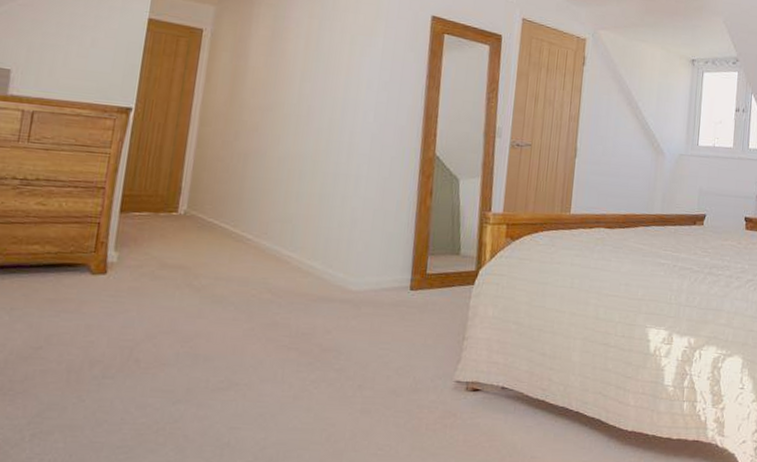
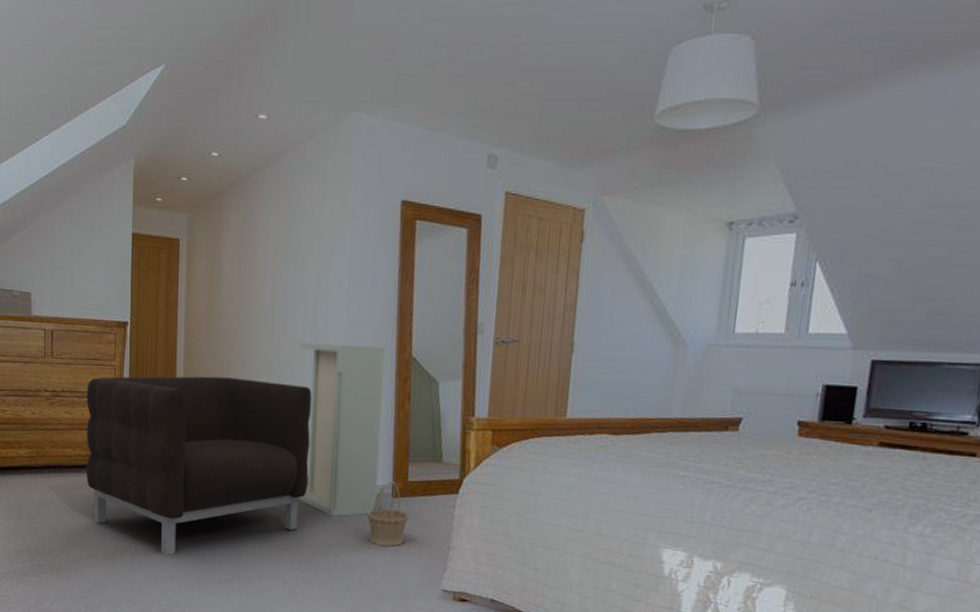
armchair: none [54,165,334,364] -> present [86,376,312,555]
storage cabinet: none [312,138,410,313] -> present [298,342,385,517]
basket: none [383,274,426,340] -> present [367,481,410,547]

